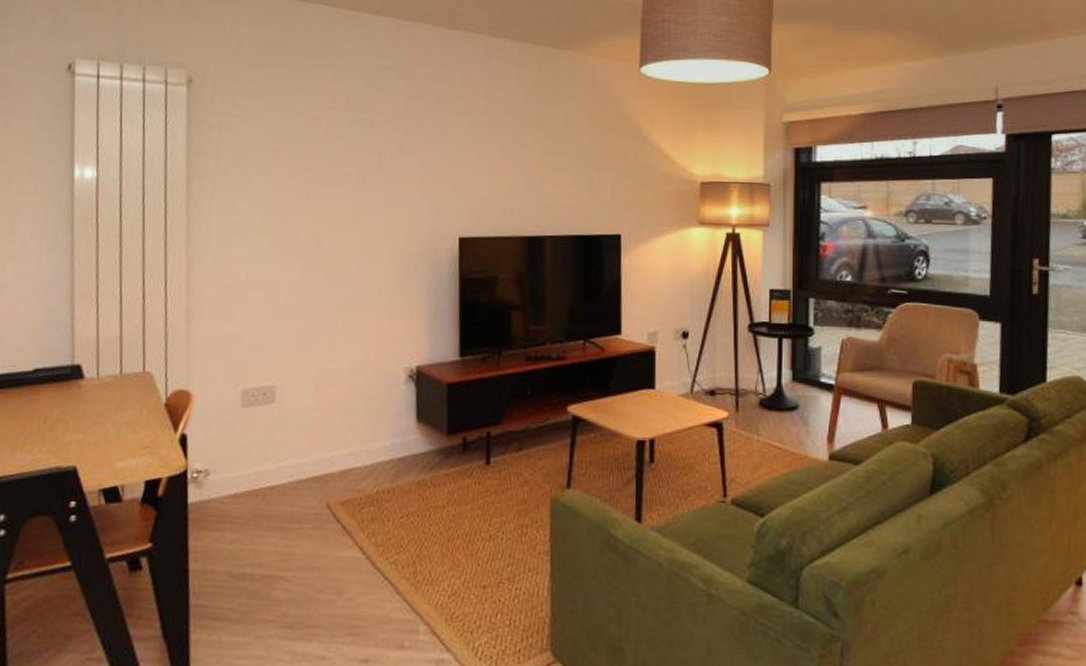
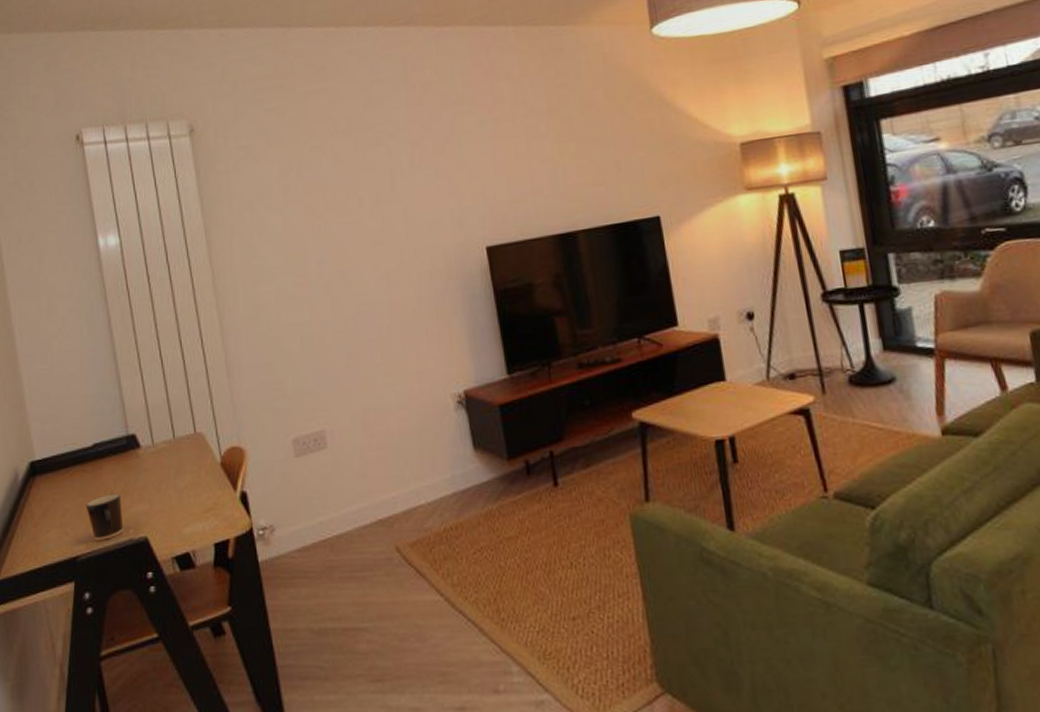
mug: none [15,420,56,465] -> present [85,493,124,541]

